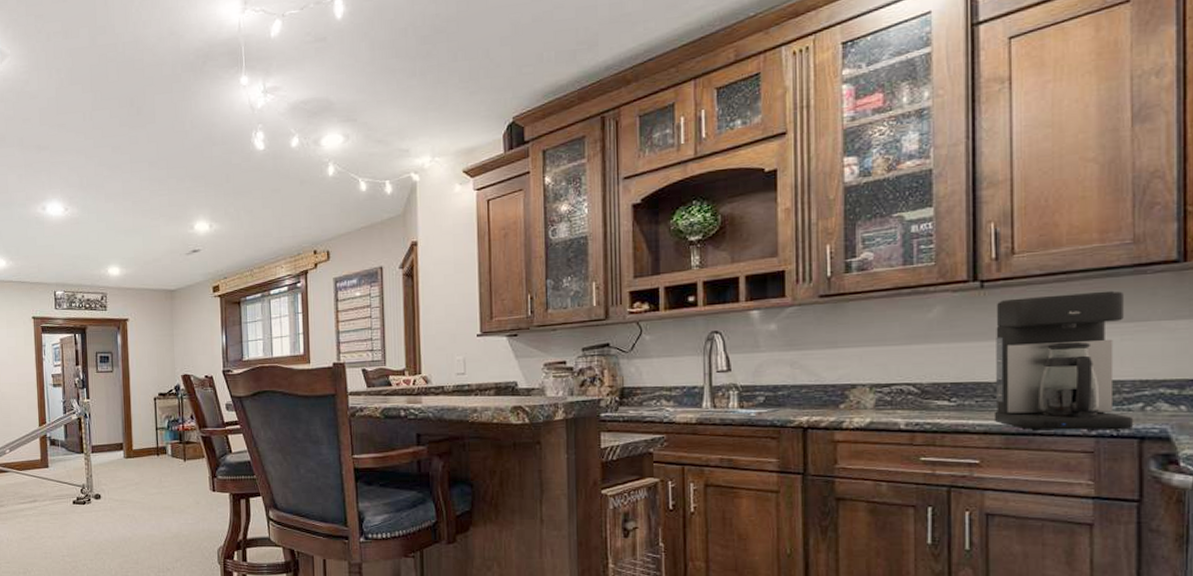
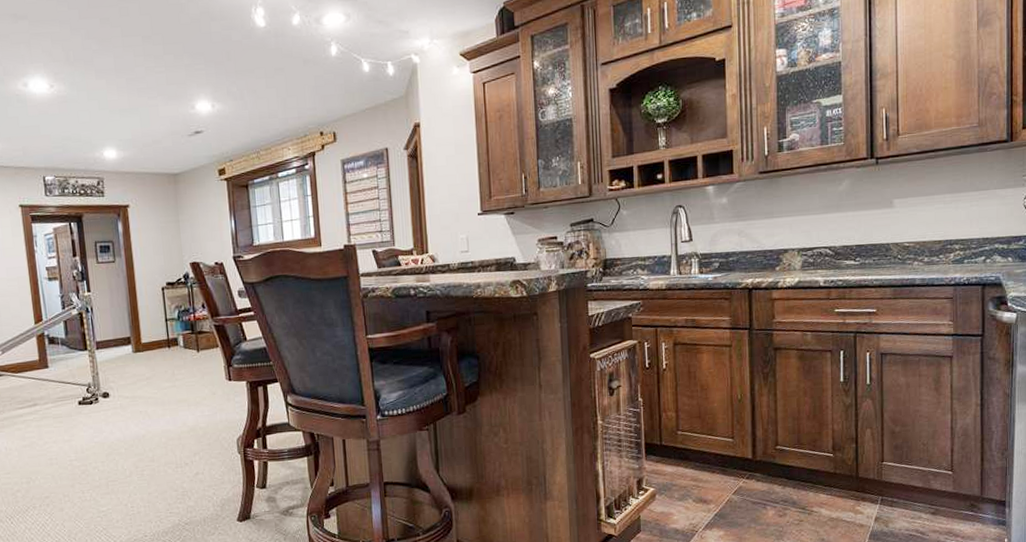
coffee maker: present [995,290,1133,430] -> none [887,165,978,282]

